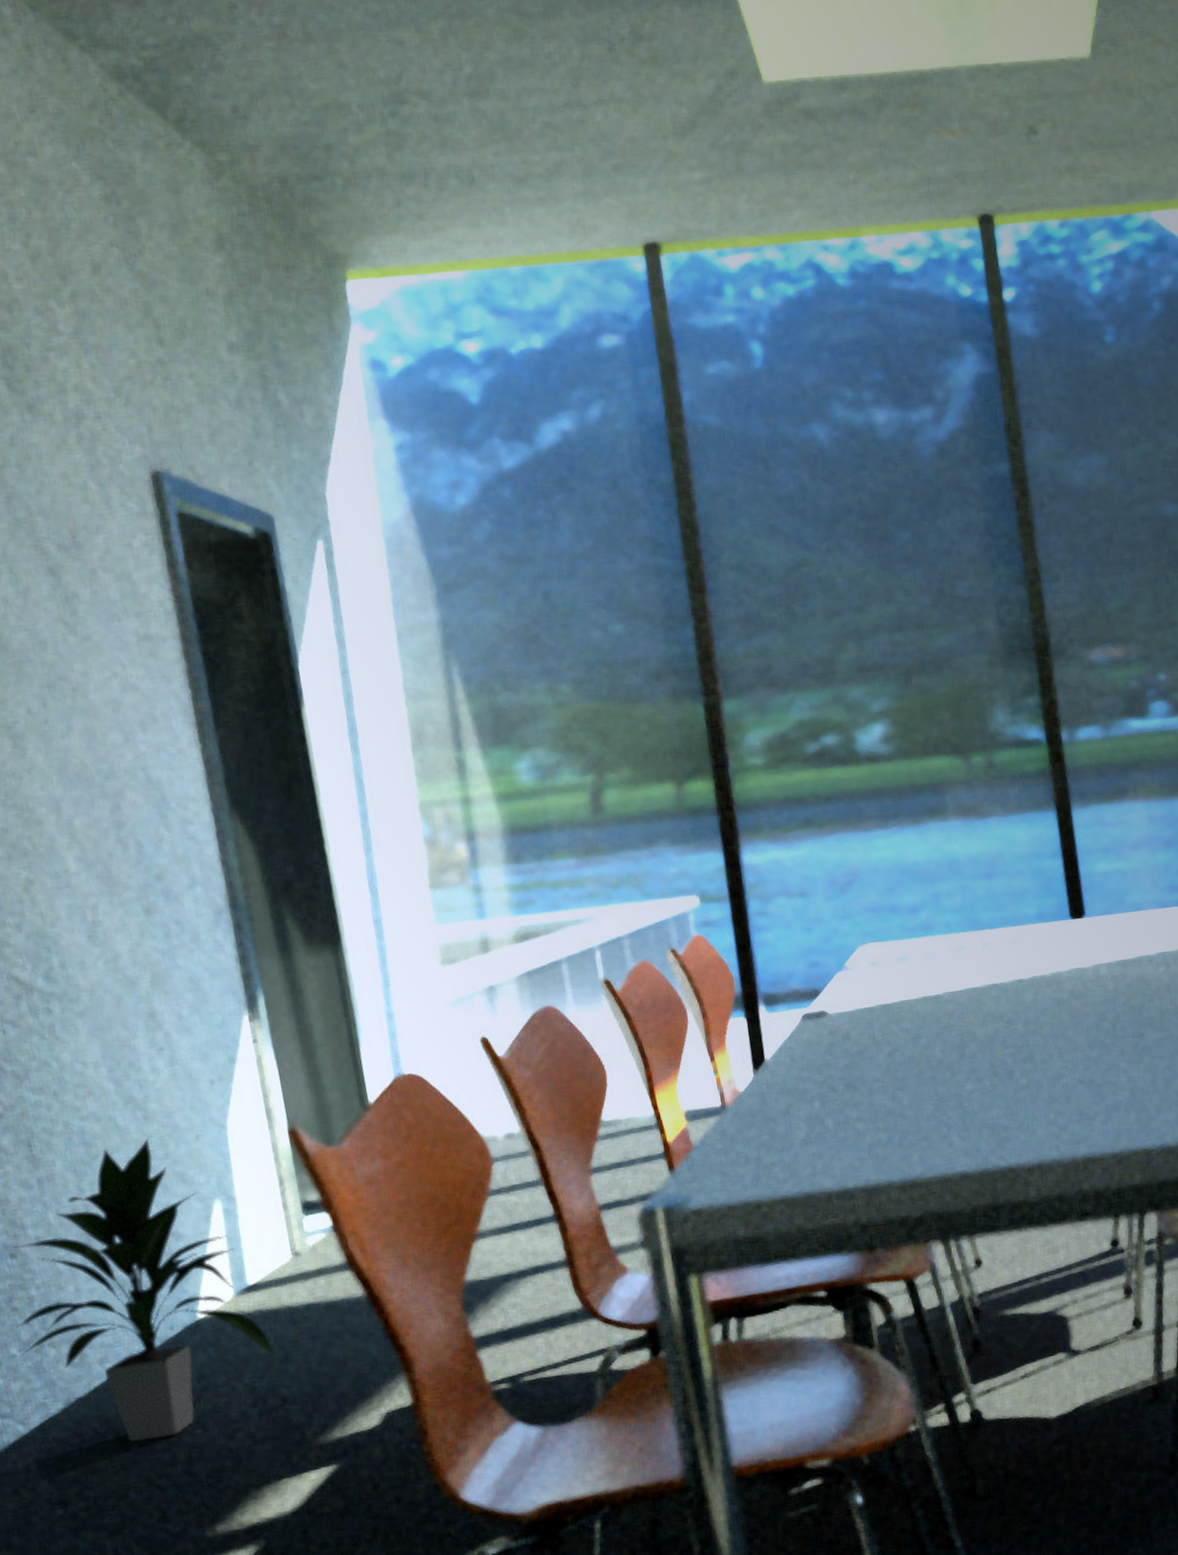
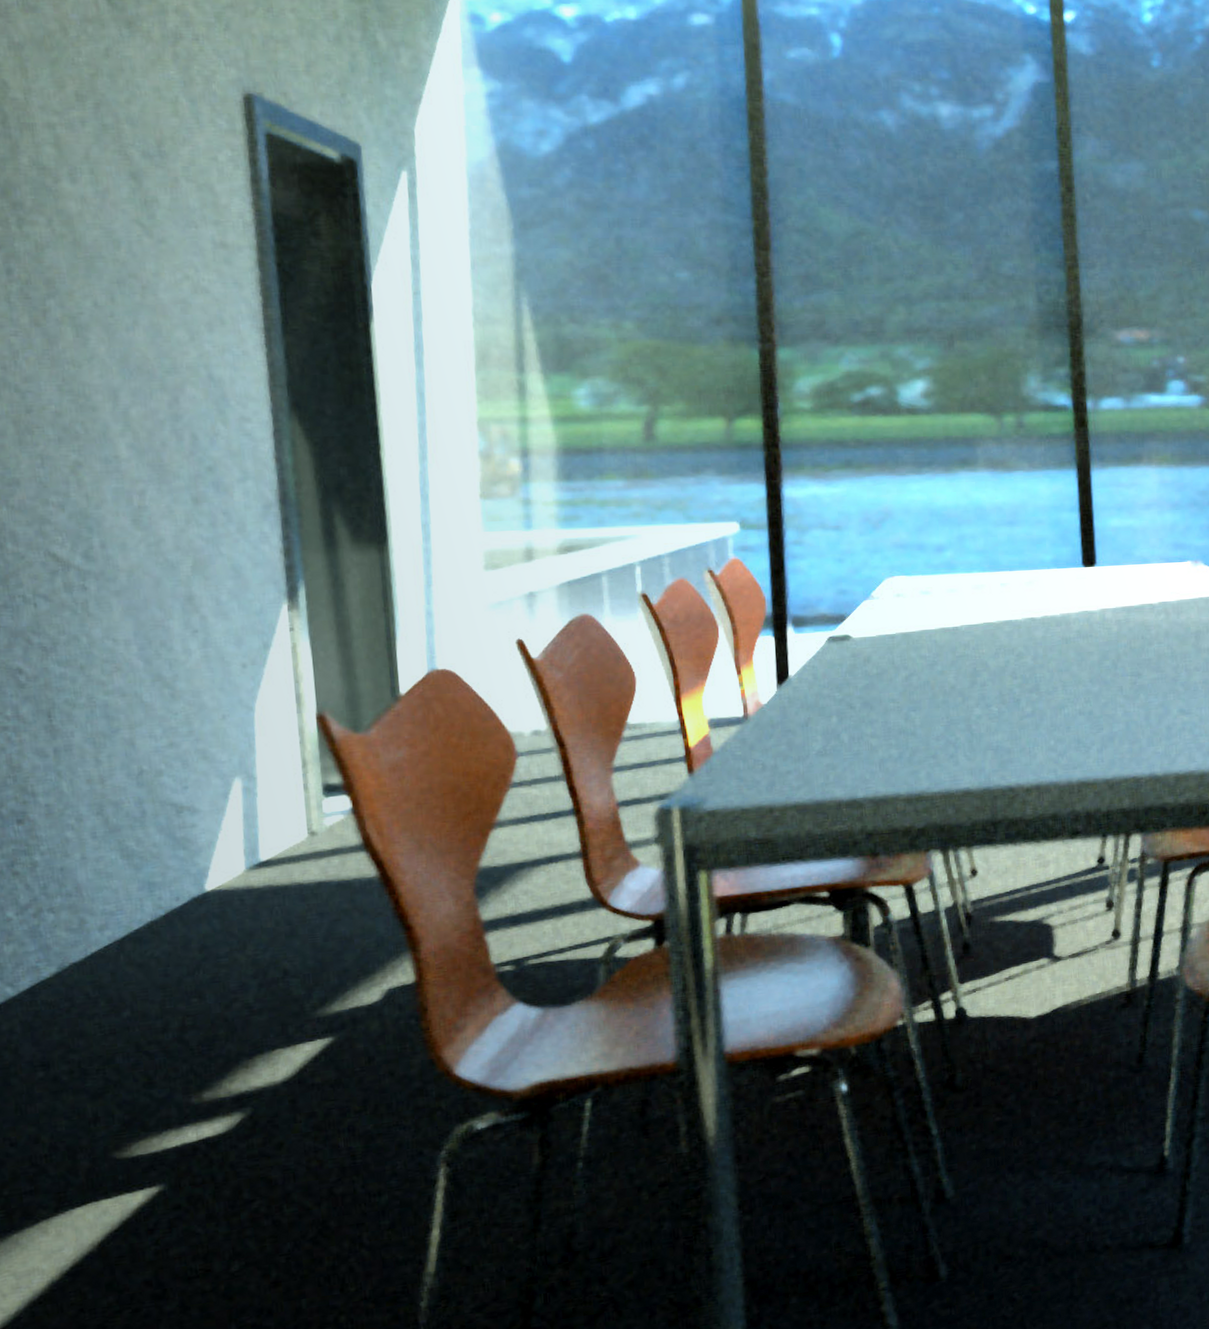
indoor plant: present [14,1138,277,1442] -> none [15,715,283,1008]

